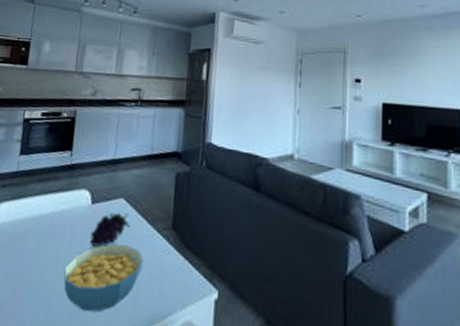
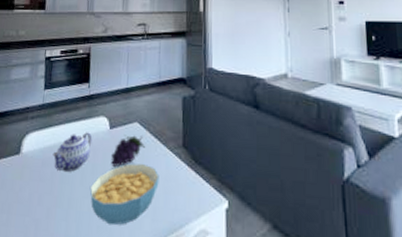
teapot: none [24,205,71,250] -> present [52,132,92,173]

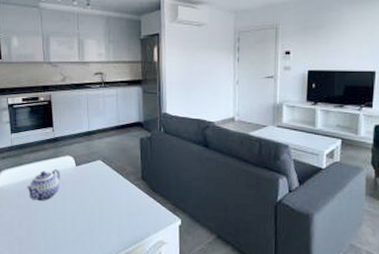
cereal bowl: present [89,163,160,226] -> none [62,193,122,240]
fruit: present [111,135,146,167] -> none [79,170,109,196]

